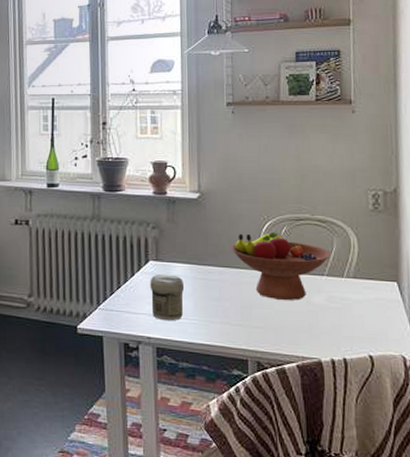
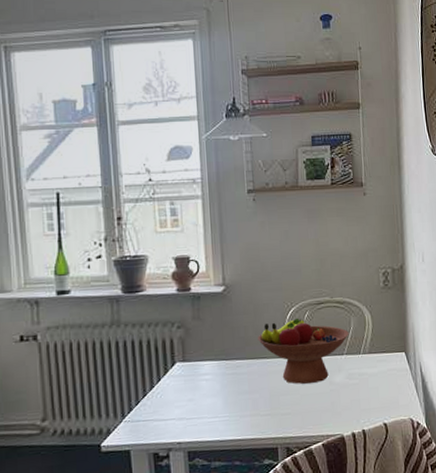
jar: present [150,274,185,321] -> none [177,374,214,423]

